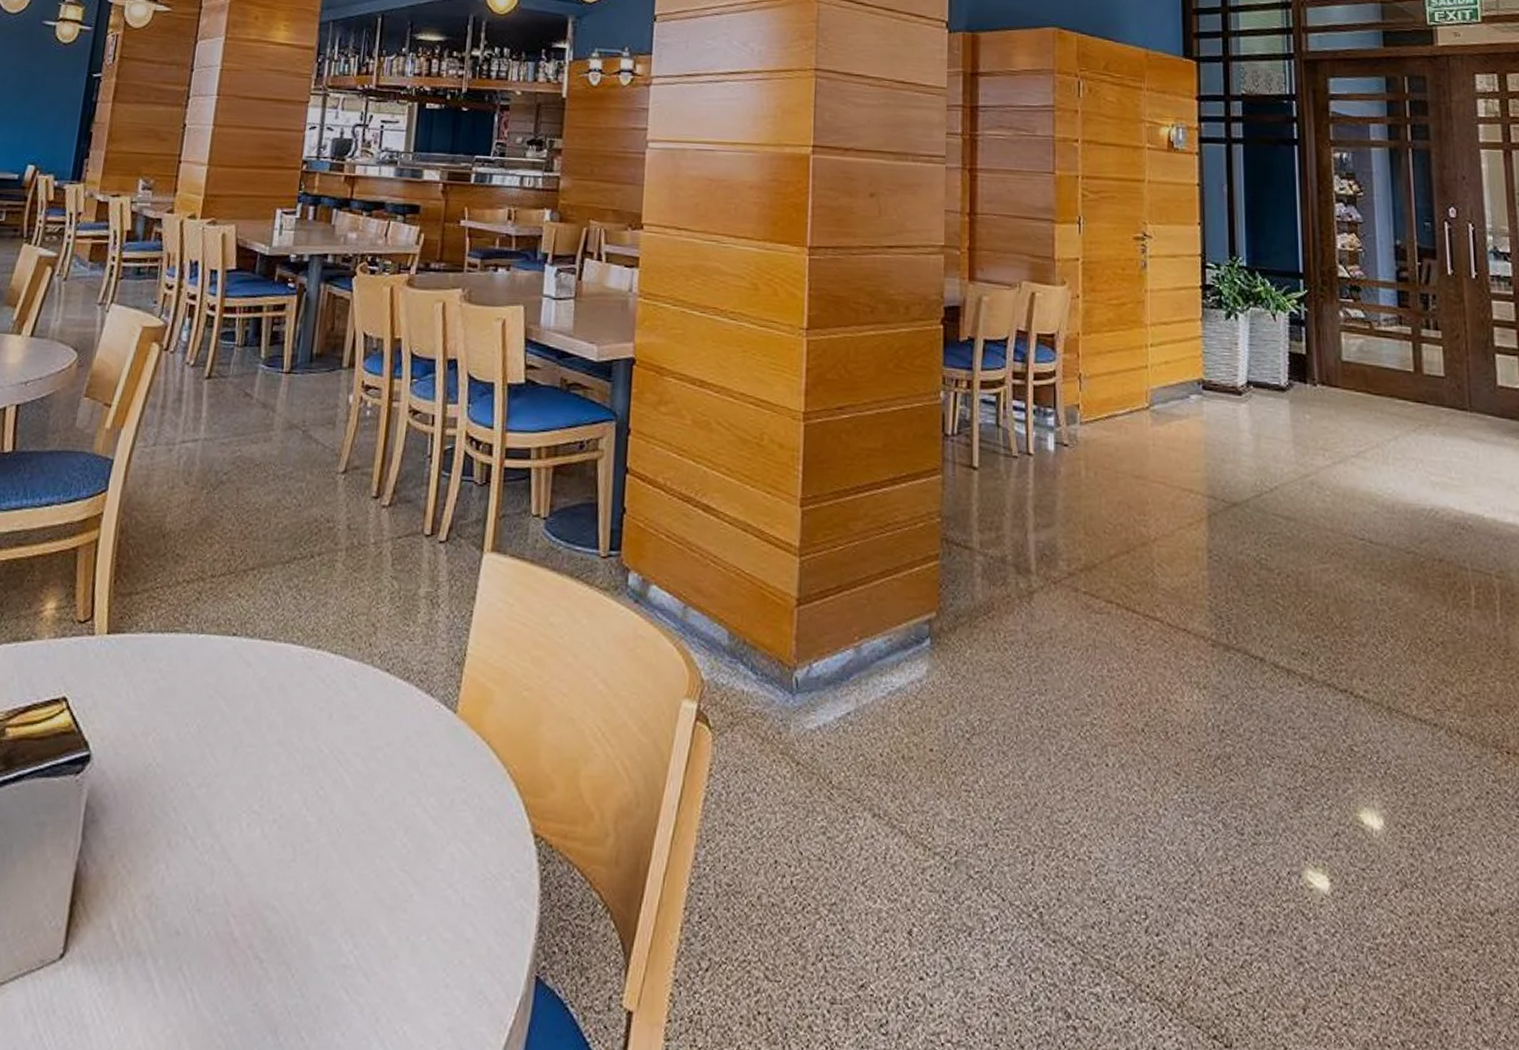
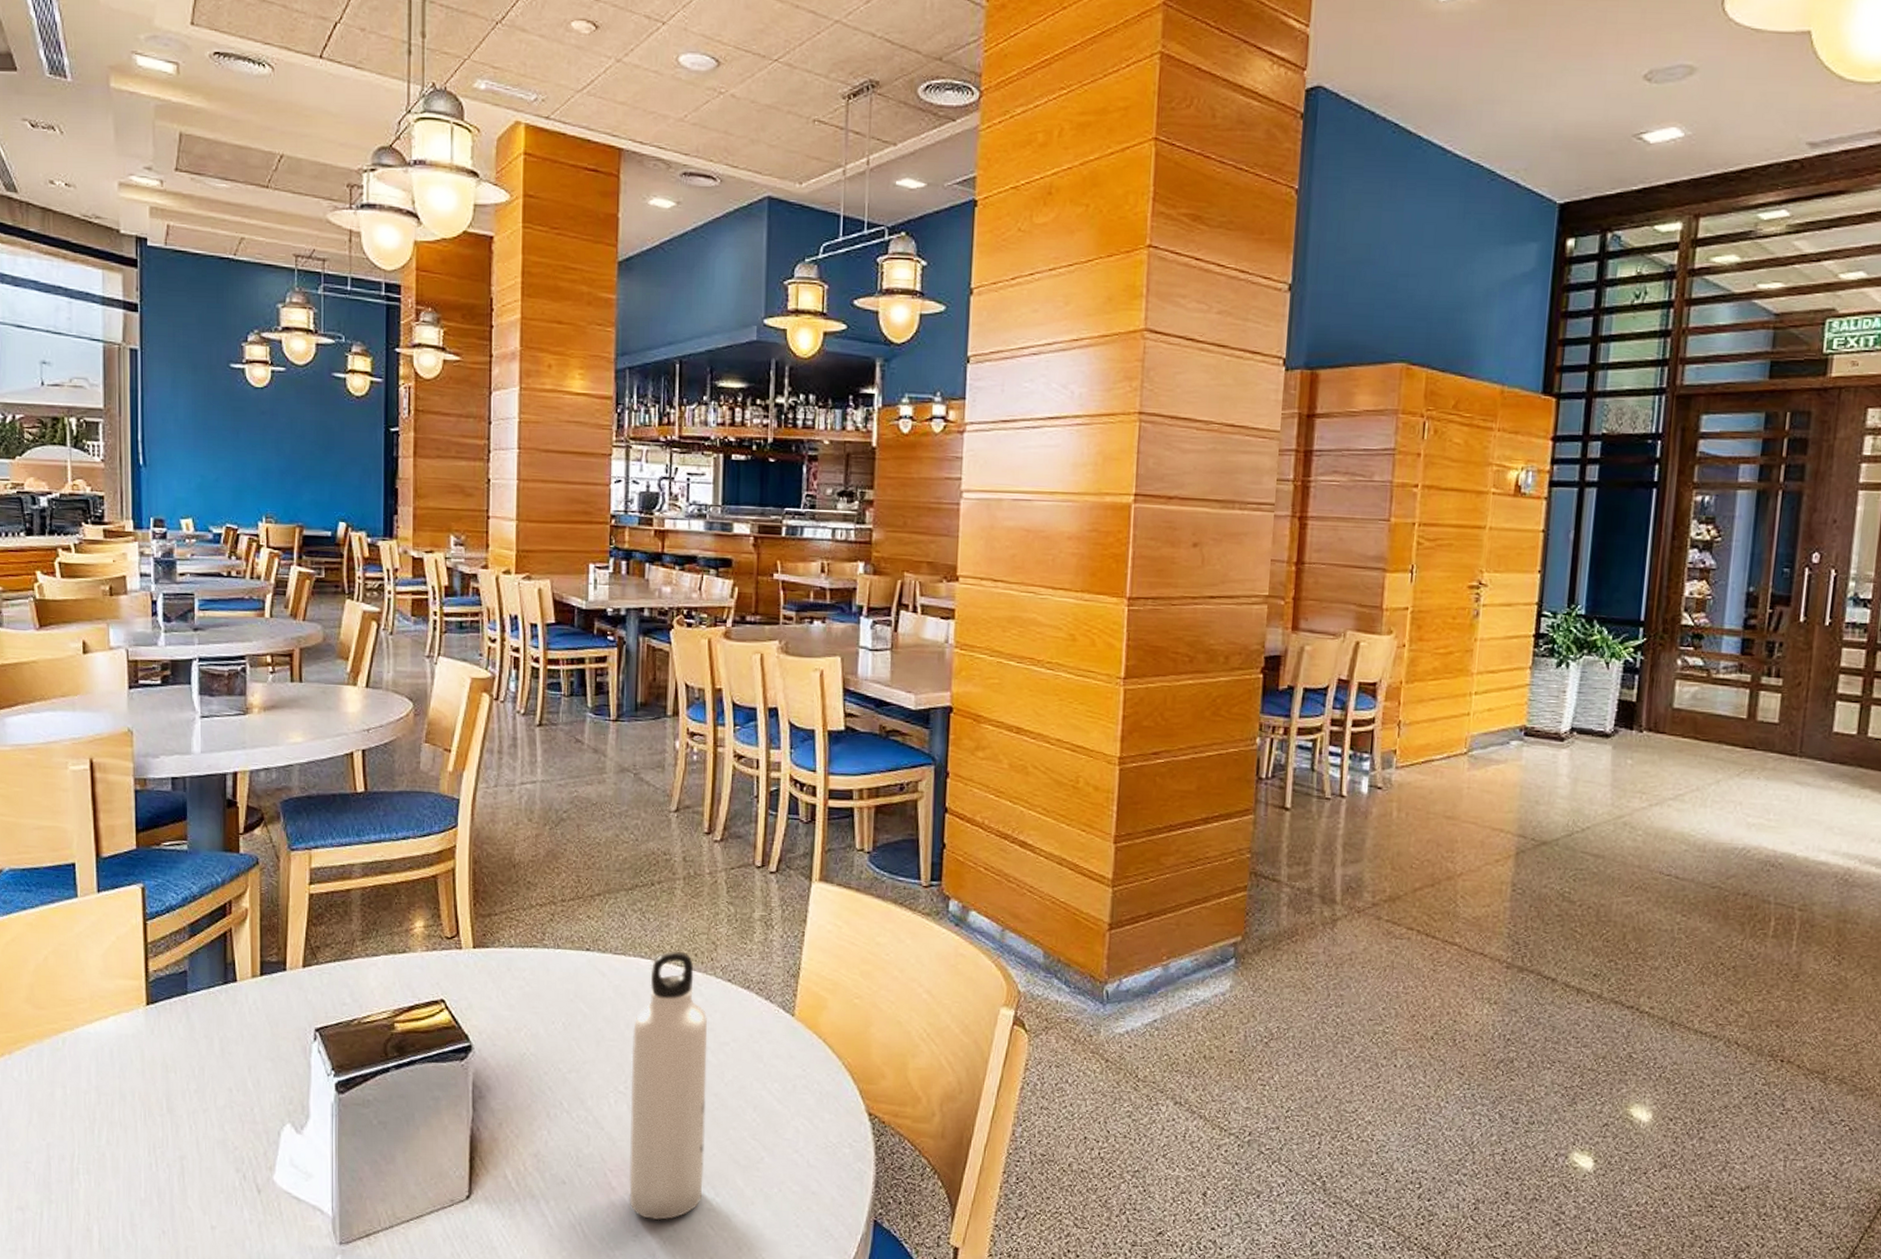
water bottle: none [253,635,360,982] -> present [629,951,708,1220]

